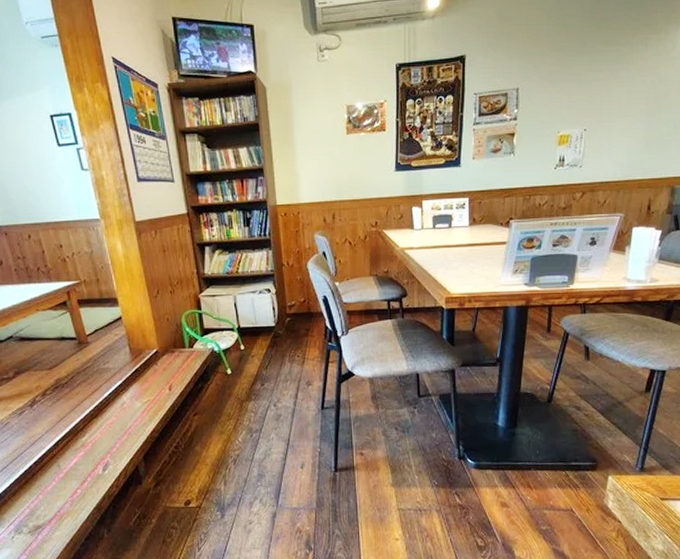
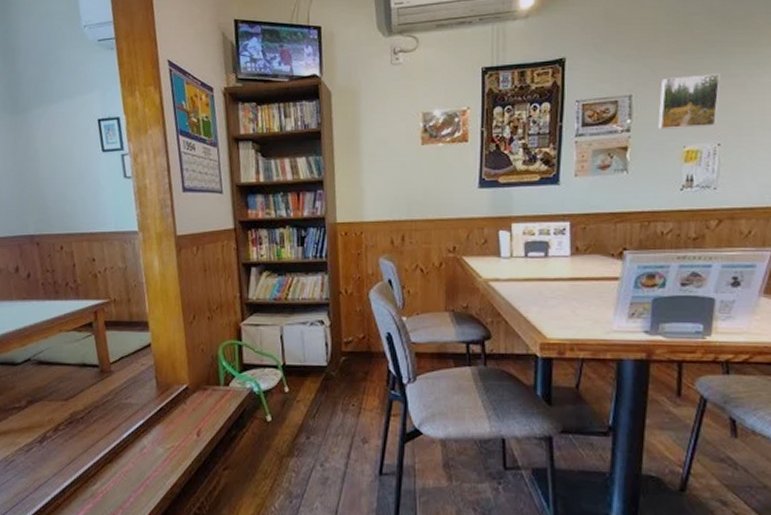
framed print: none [538,69,588,118] -> present [657,74,720,129]

